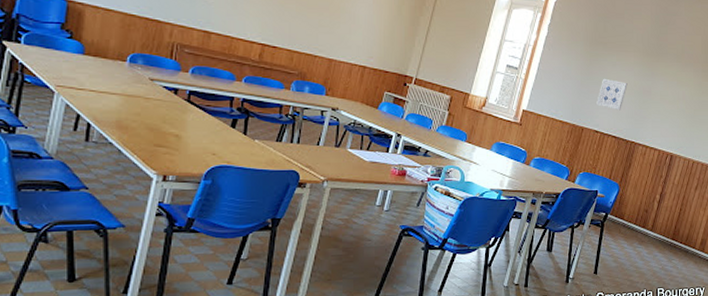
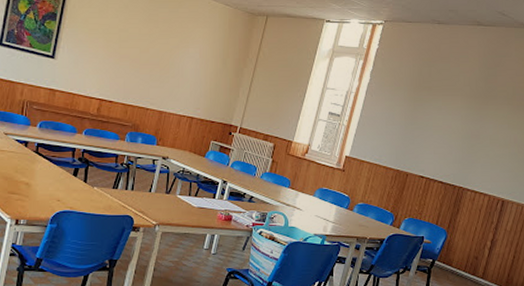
wall art: present [597,78,627,111] -> none [421,123,454,156]

